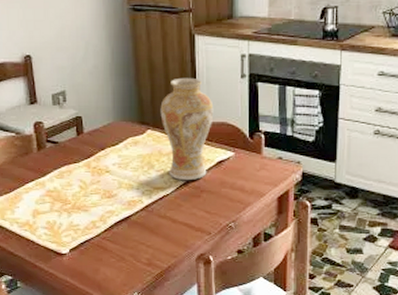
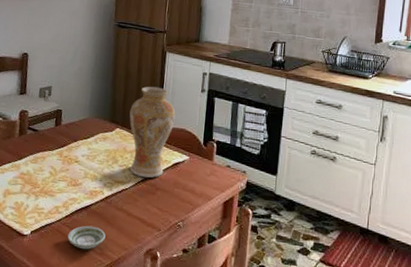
saucer: none [110,237,151,262] -> present [67,225,106,250]

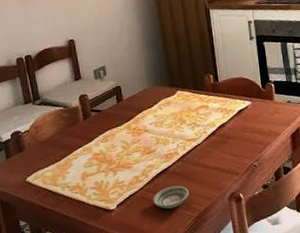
vase: present [129,86,176,178] -> none [186,44,231,131]

